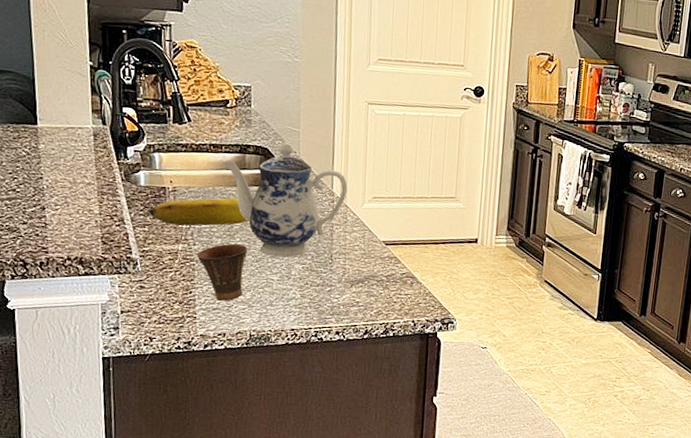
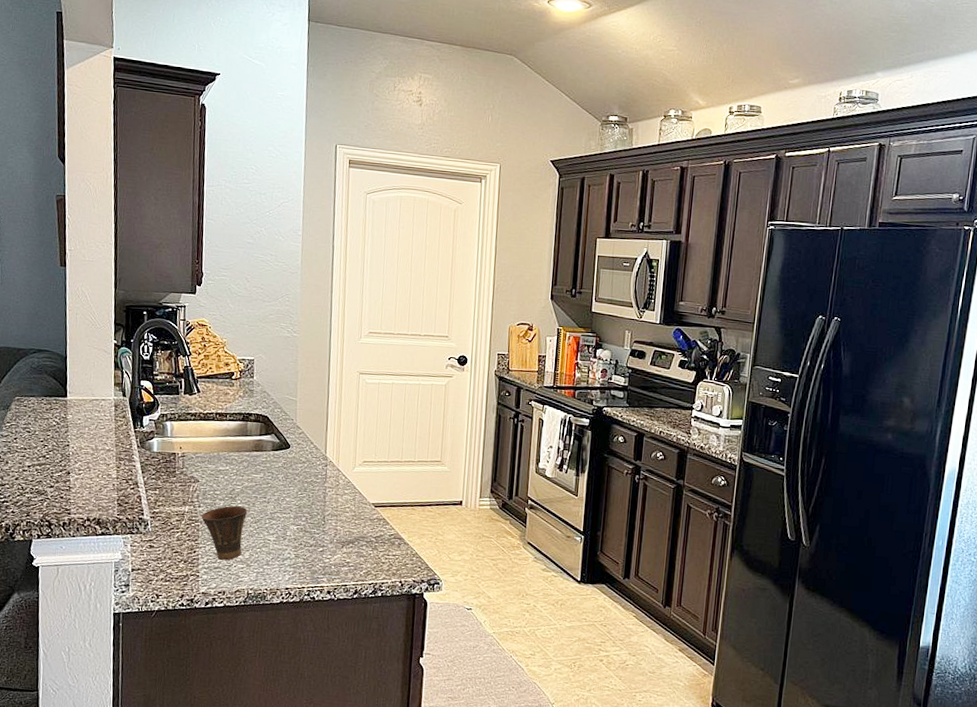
banana: present [149,197,249,227] -> none [160,462,249,490]
teapot: present [223,142,348,257] -> none [227,410,340,519]

